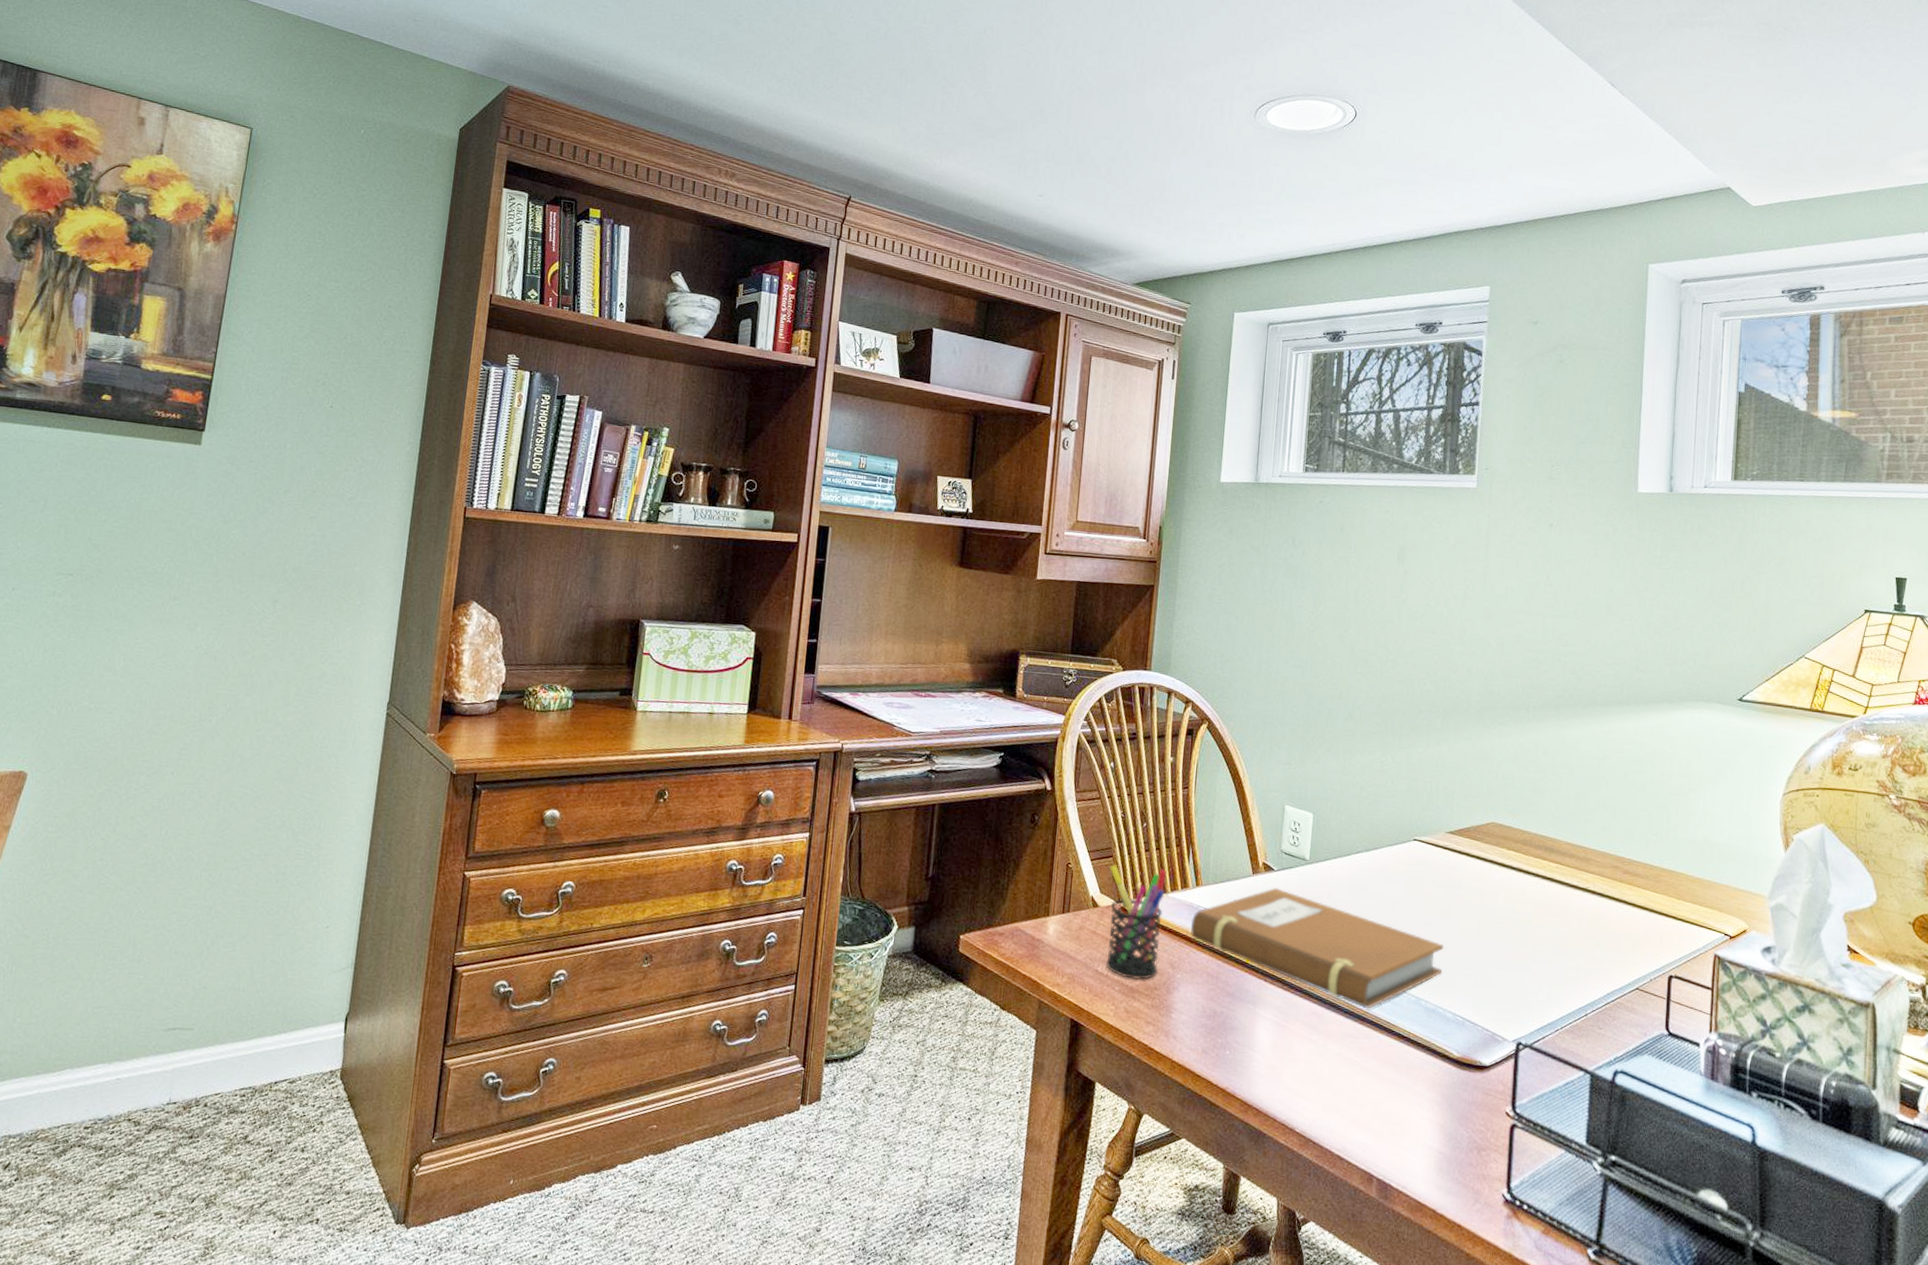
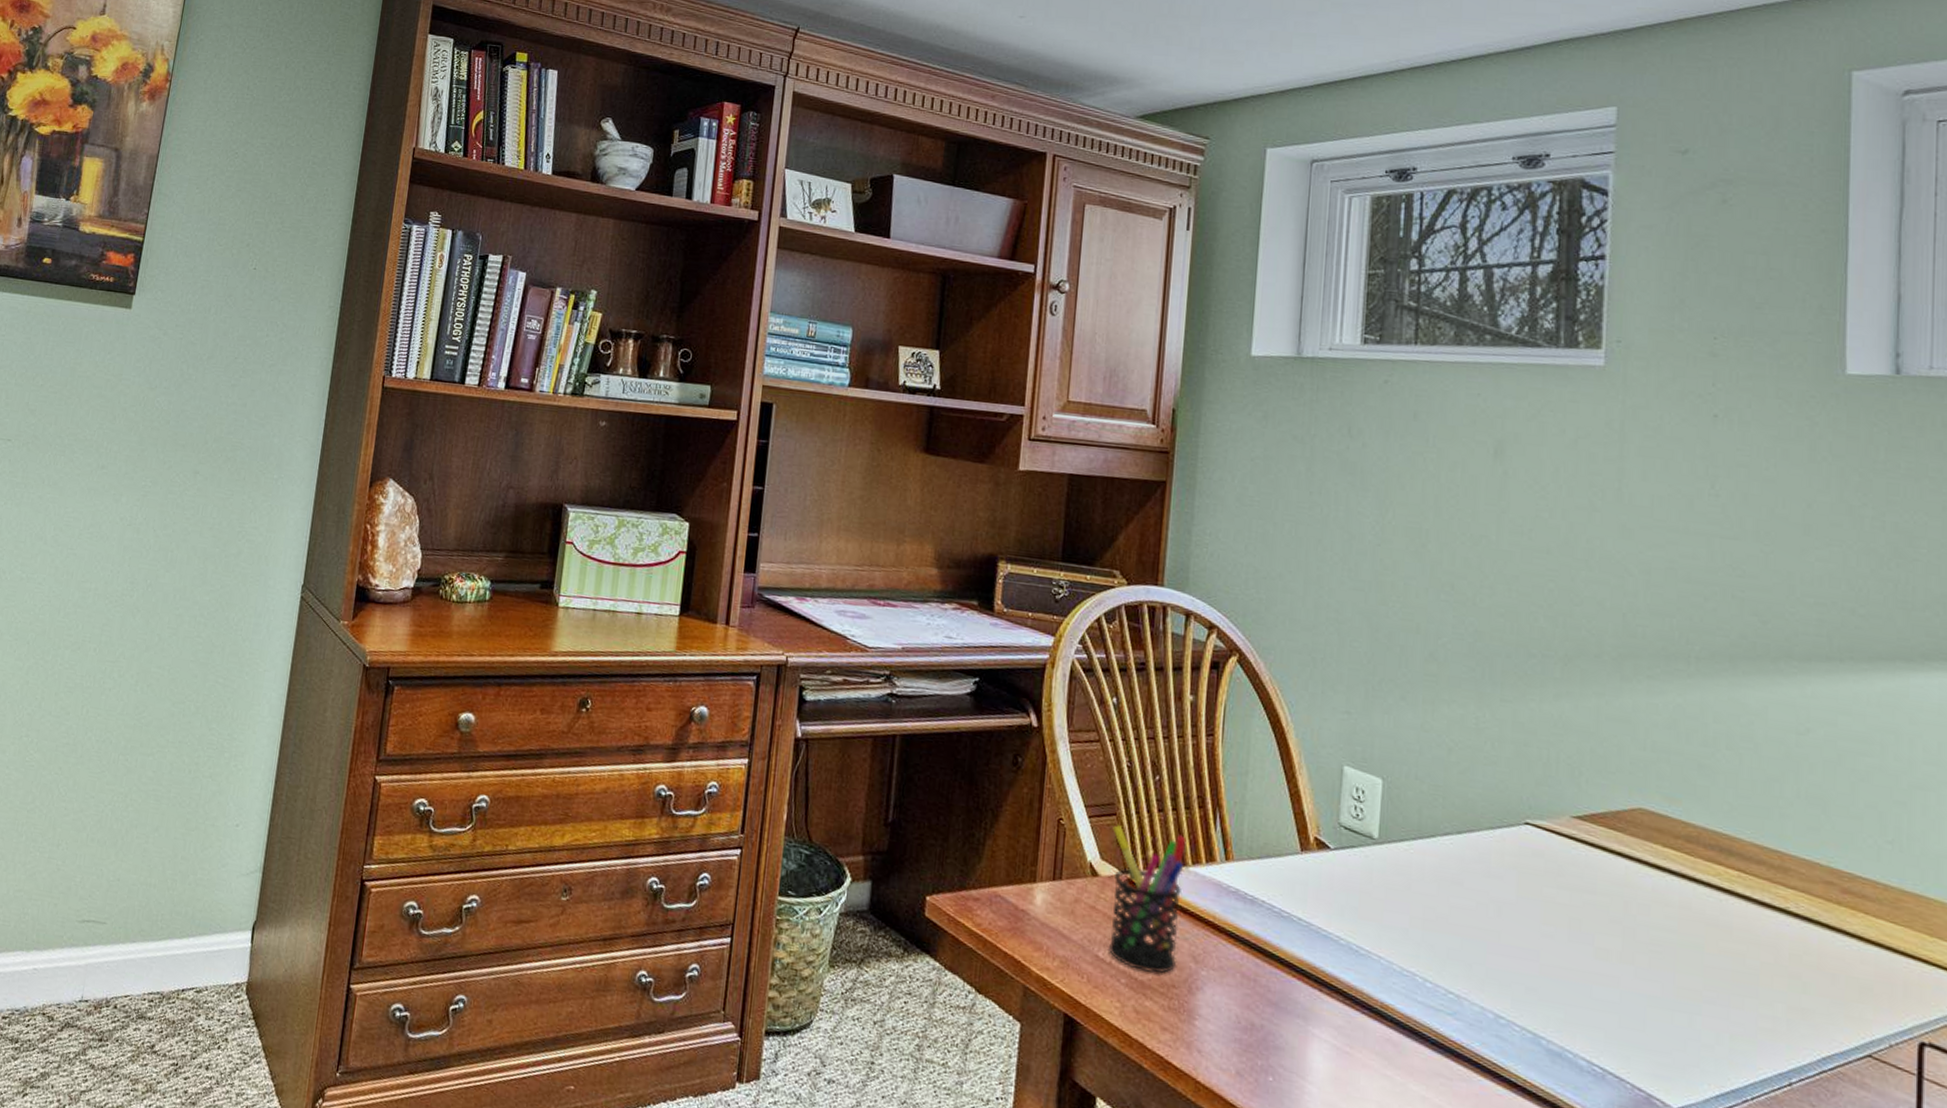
notebook: present [1191,887,1444,1008] -> none [1219,871,1573,1042]

